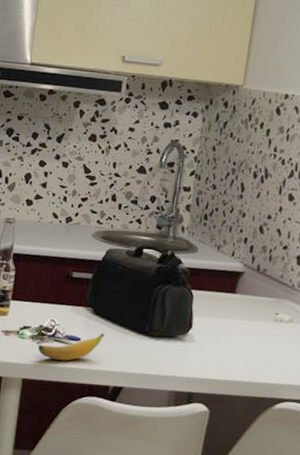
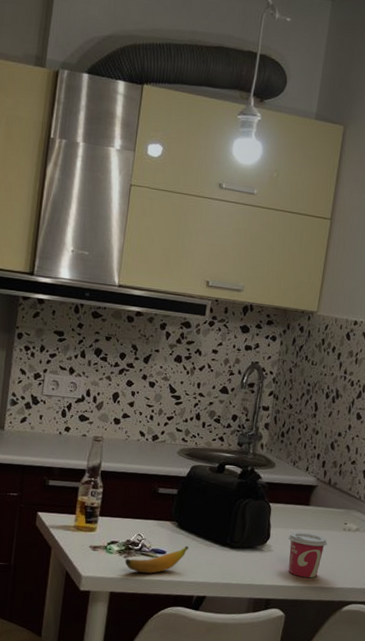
cup: none [212,321,256,372] -> present [288,531,327,578]

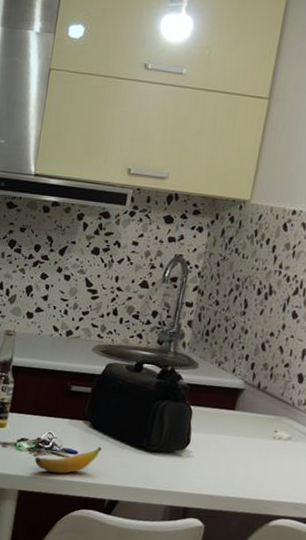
cup: present [288,531,327,578] -> none [209,437,254,488]

